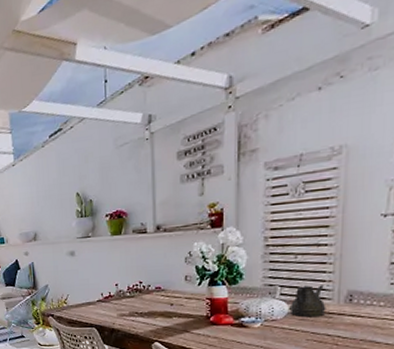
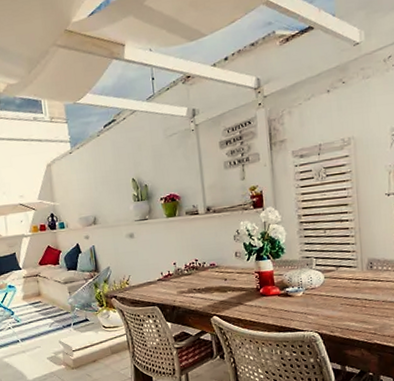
teapot: present [289,285,326,316] -> none [324,255,354,284]

